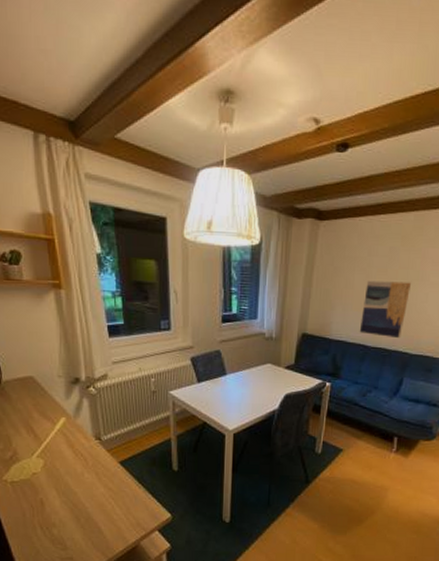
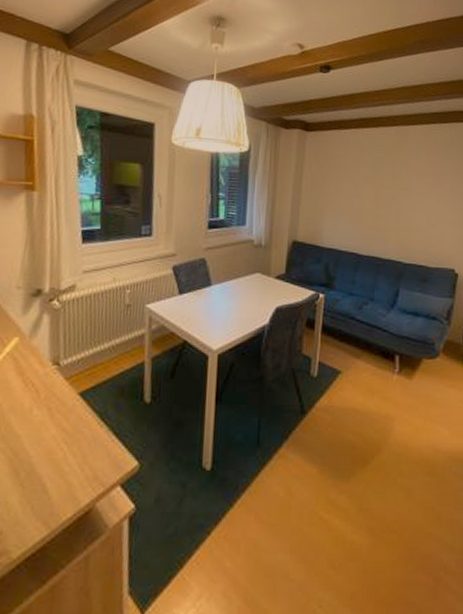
wall art: present [359,280,411,339] -> none [351,189,398,247]

